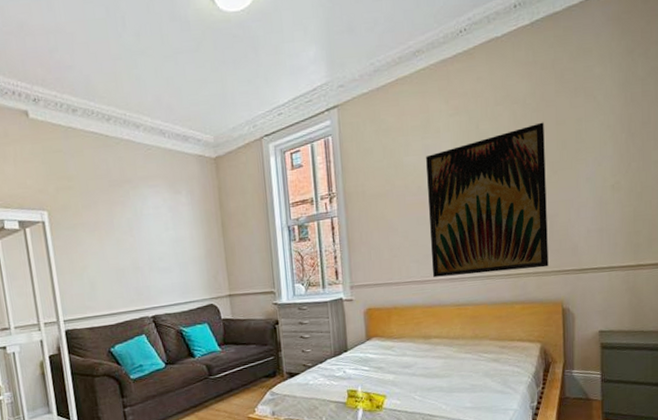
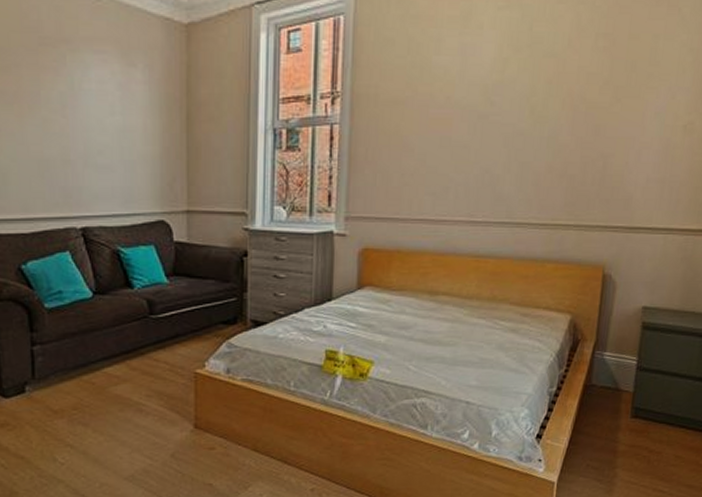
wall art: present [426,122,549,277] -> none [451,33,614,220]

